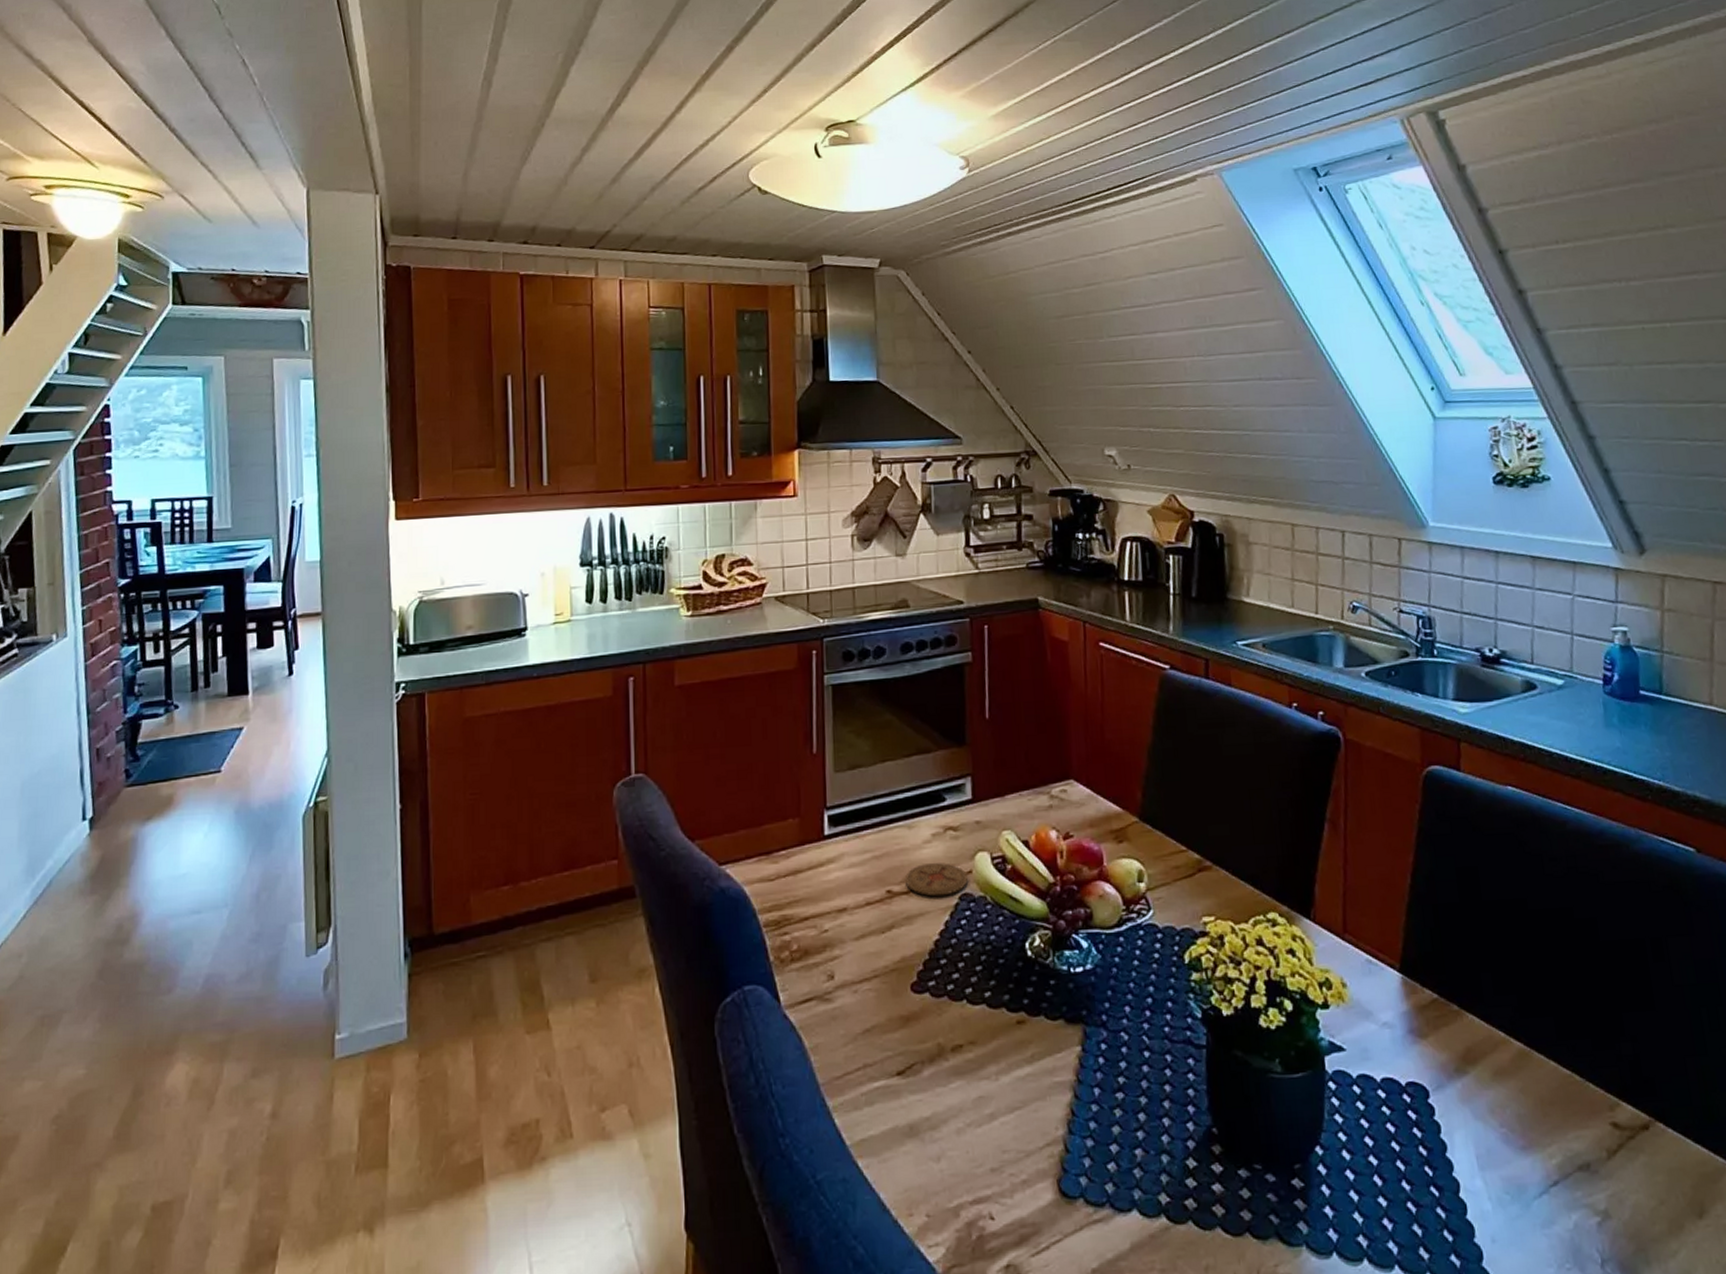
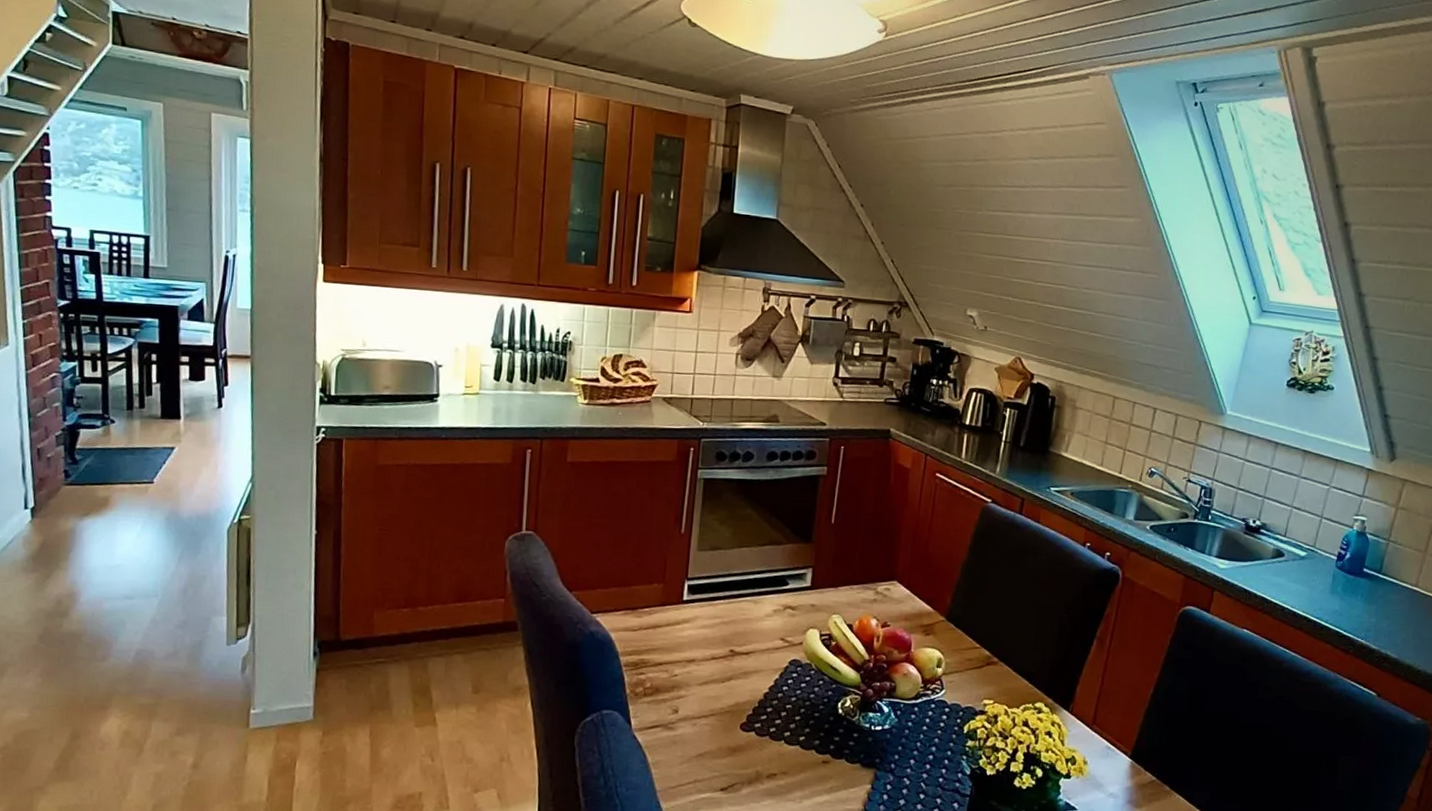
coaster: present [905,862,969,897] -> none [747,632,799,660]

